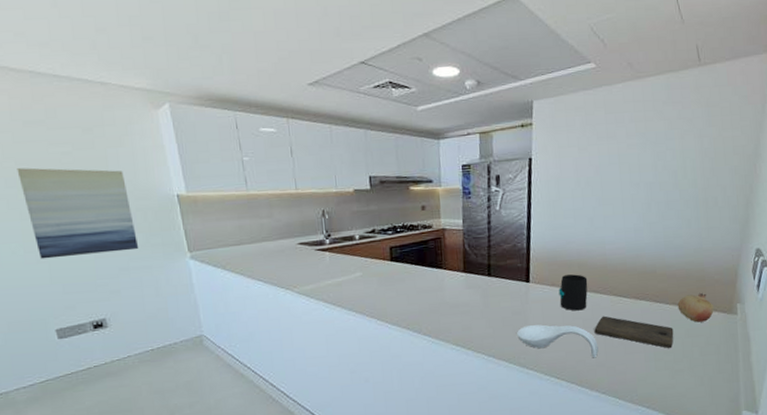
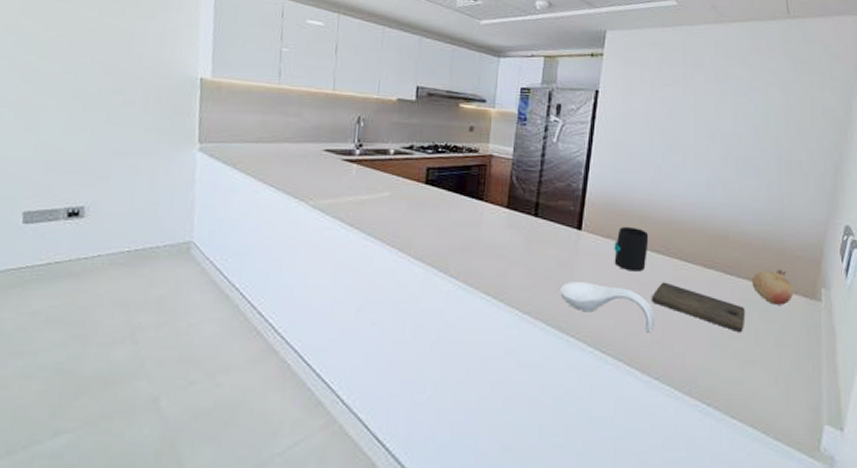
wall art: present [17,167,139,259] -> none [29,27,148,133]

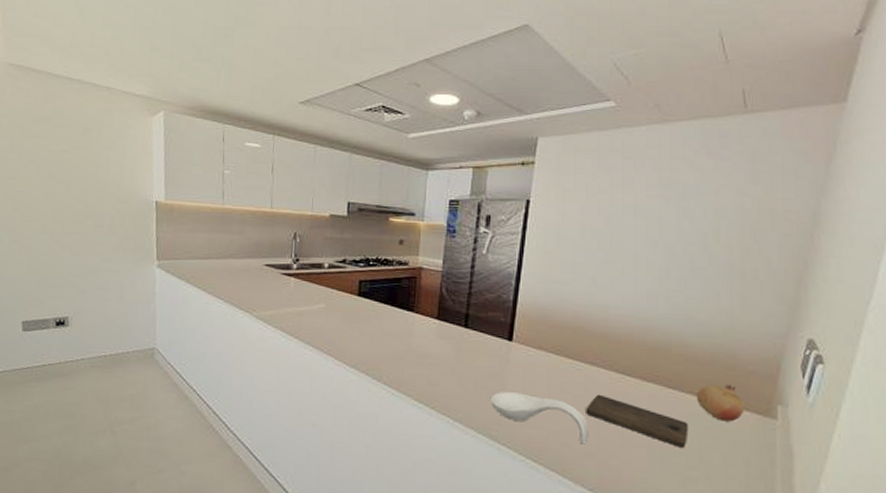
mug: present [614,227,649,272] -> none [546,338,583,384]

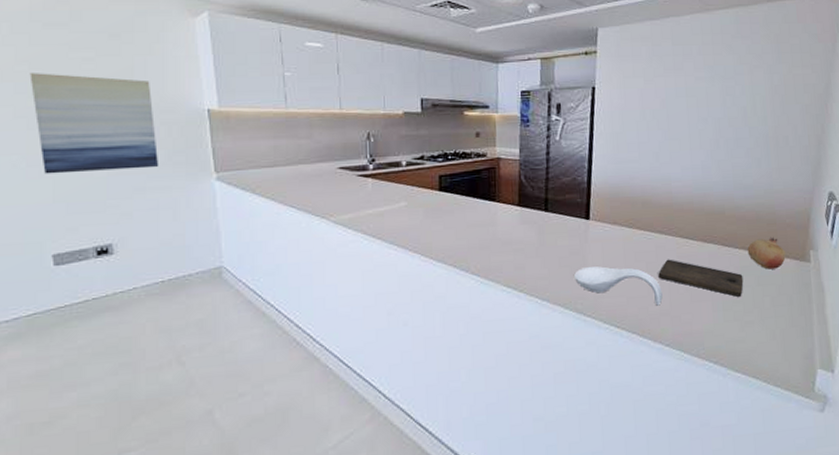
wall art: none [19,161,112,252] -> present [29,73,159,174]

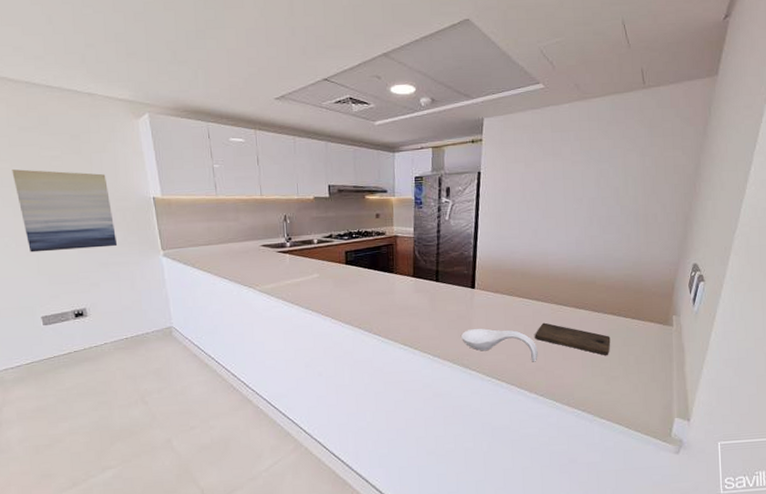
fruit: present [747,237,786,270] -> none [615,303,650,332]

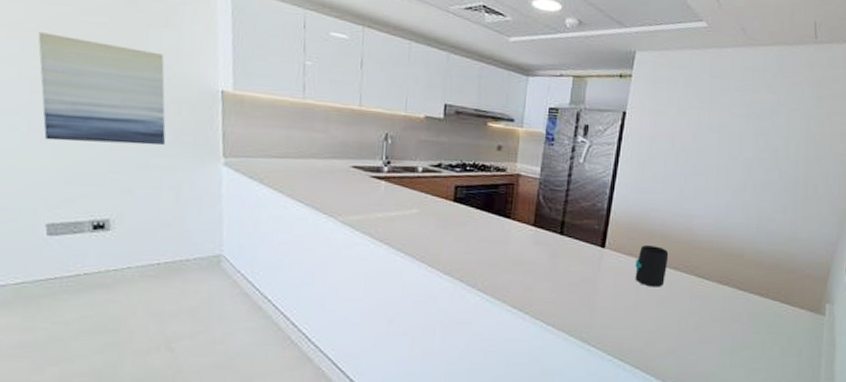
spoon rest: present [461,328,538,362] -> none [583,296,671,343]
mug: none [502,282,530,317] -> present [635,245,669,287]
cutting board: present [535,322,611,356] -> none [669,297,755,344]

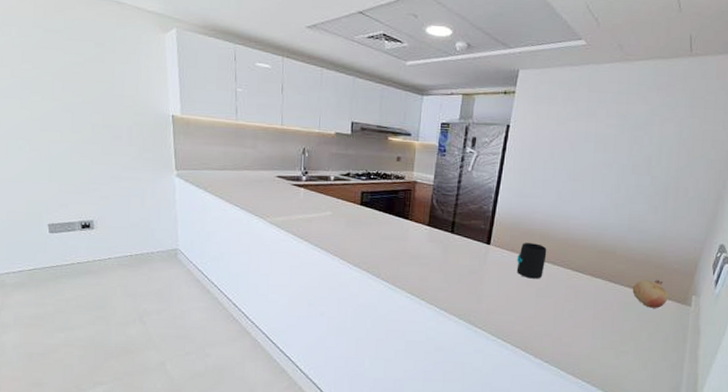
wall art: present [37,32,166,146] -> none [33,72,132,161]
fruit: none [762,285,801,319] -> present [632,279,668,308]

